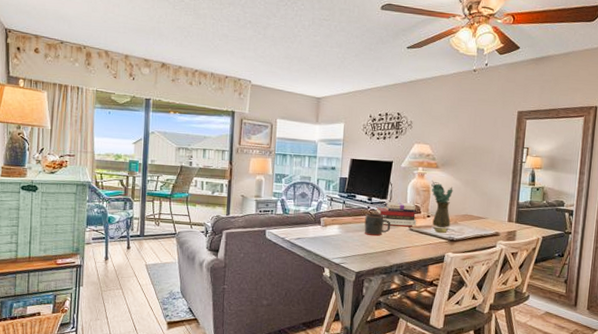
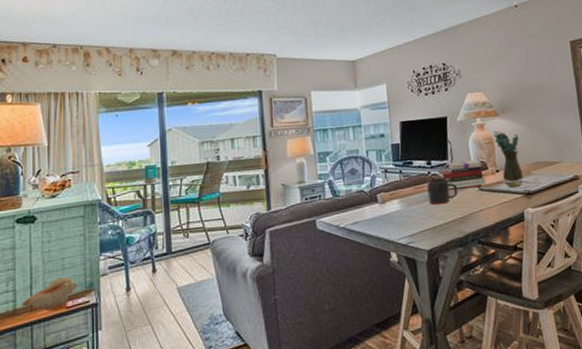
seashell: none [22,239,68,265] -> present [22,277,79,312]

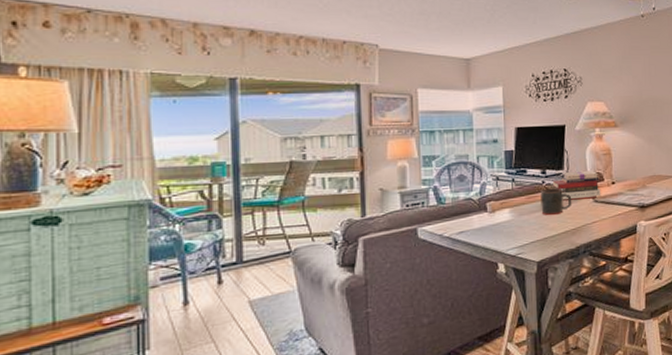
seashell: present [22,277,79,312] -> none [40,289,120,330]
vase: present [493,130,524,189] -> none [612,142,638,201]

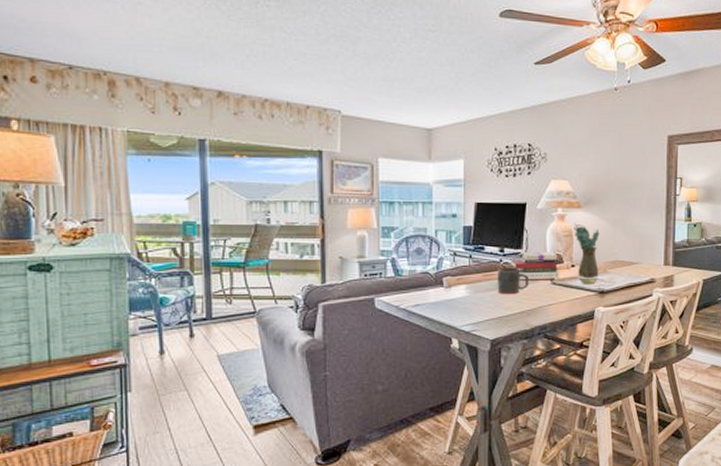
vase: none [612,142,638,201] -> present [574,223,600,285]

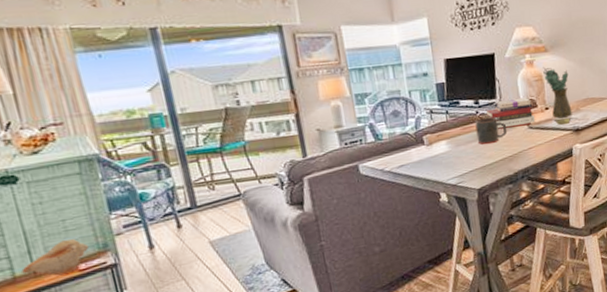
seashell: none [38,334,104,368] -> present [21,239,90,276]

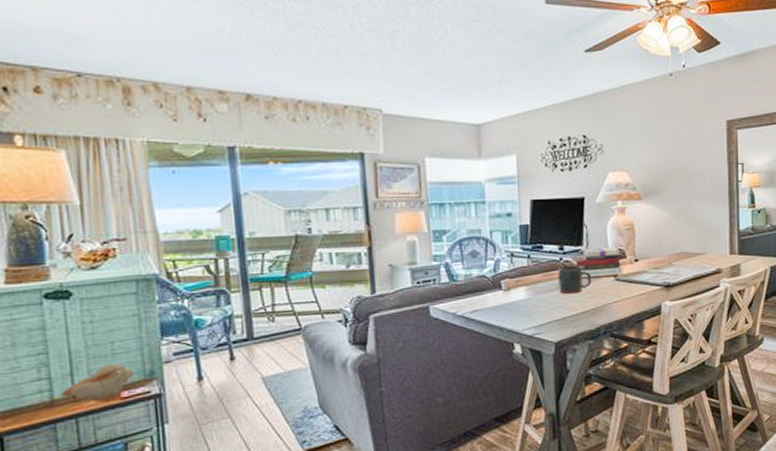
vase: present [543,67,573,126] -> none [635,216,664,280]

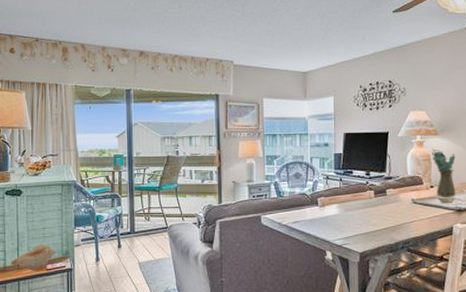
mug: present [558,265,592,295] -> none [364,188,393,213]
books: present [570,247,623,279] -> none [375,175,420,200]
vase: none [635,216,664,280] -> present [432,149,456,204]

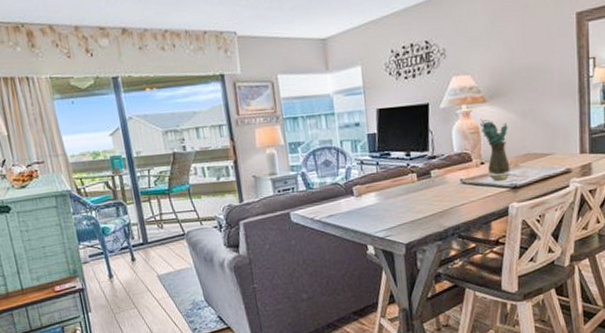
seashell: present [10,244,57,271] -> none [13,264,63,295]

